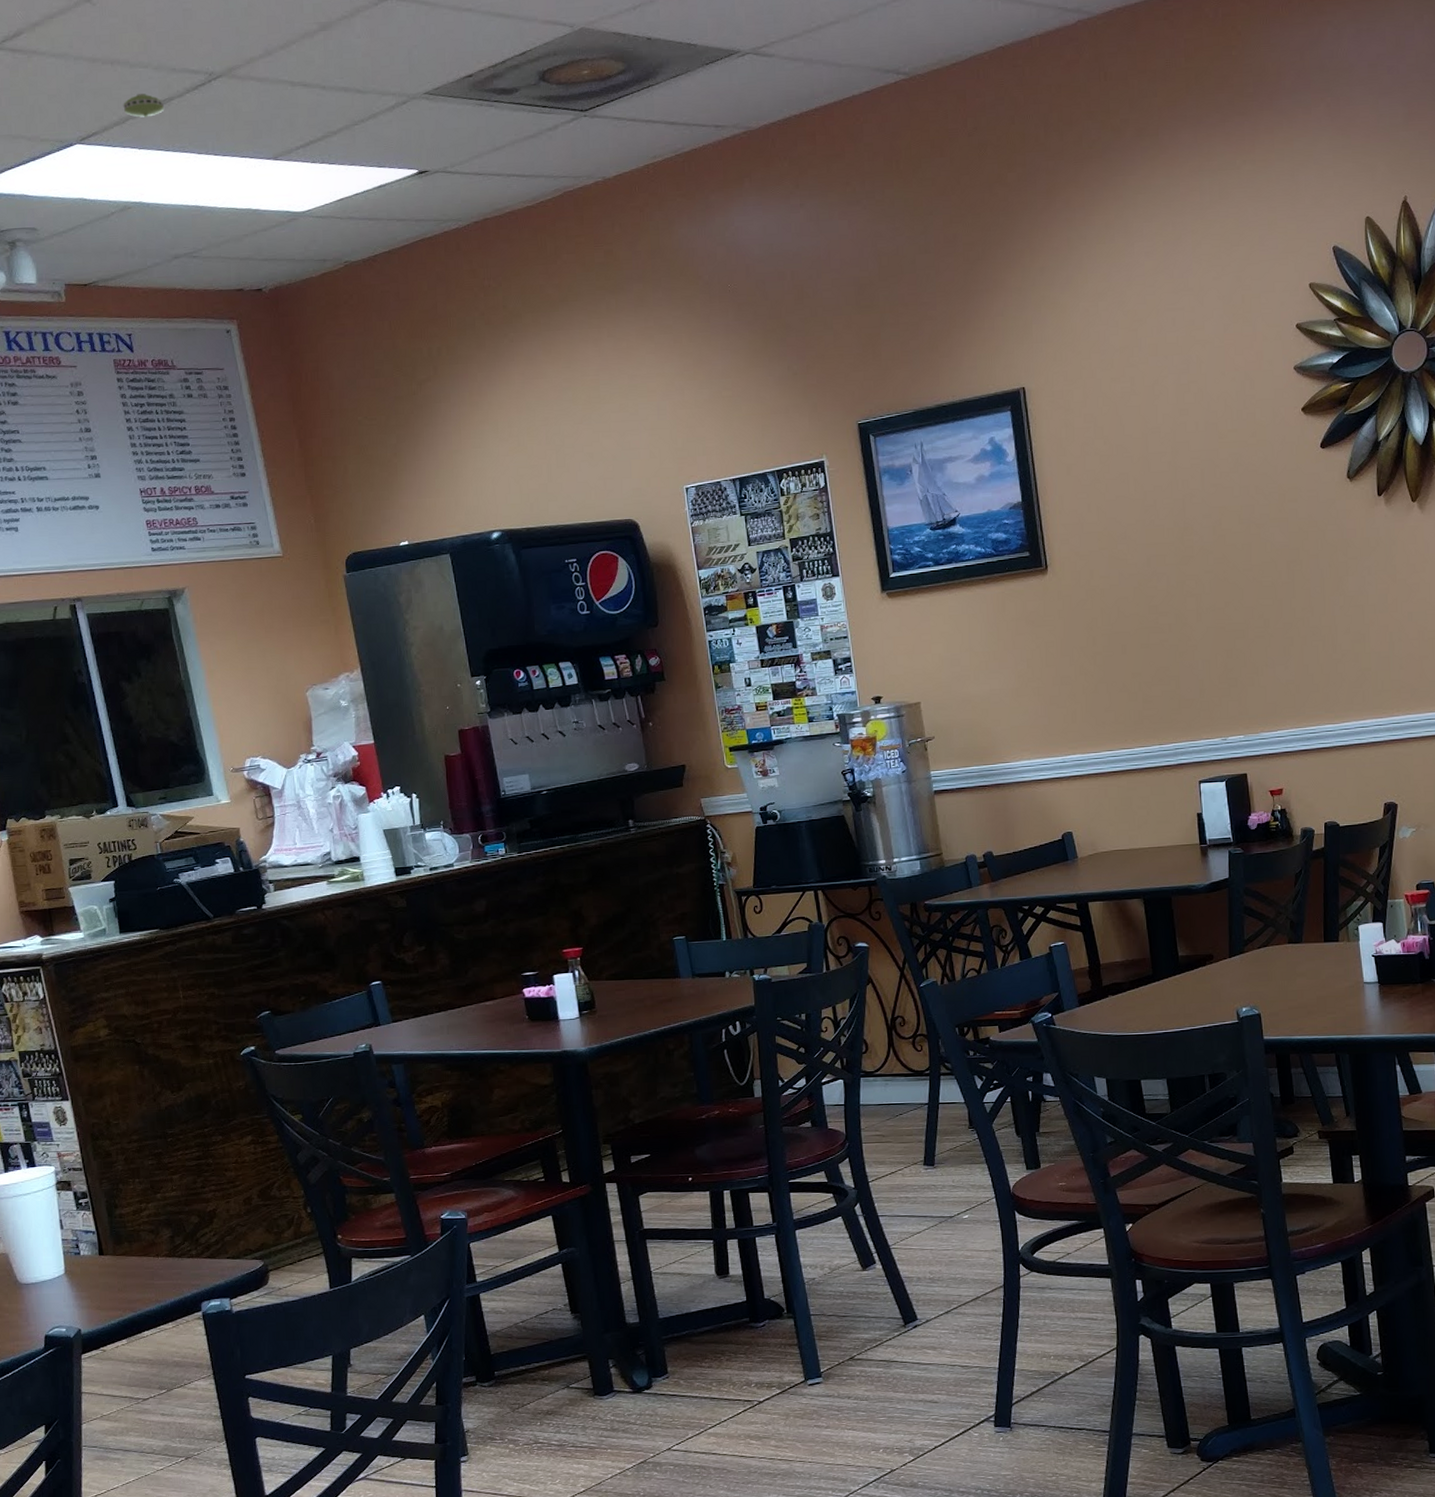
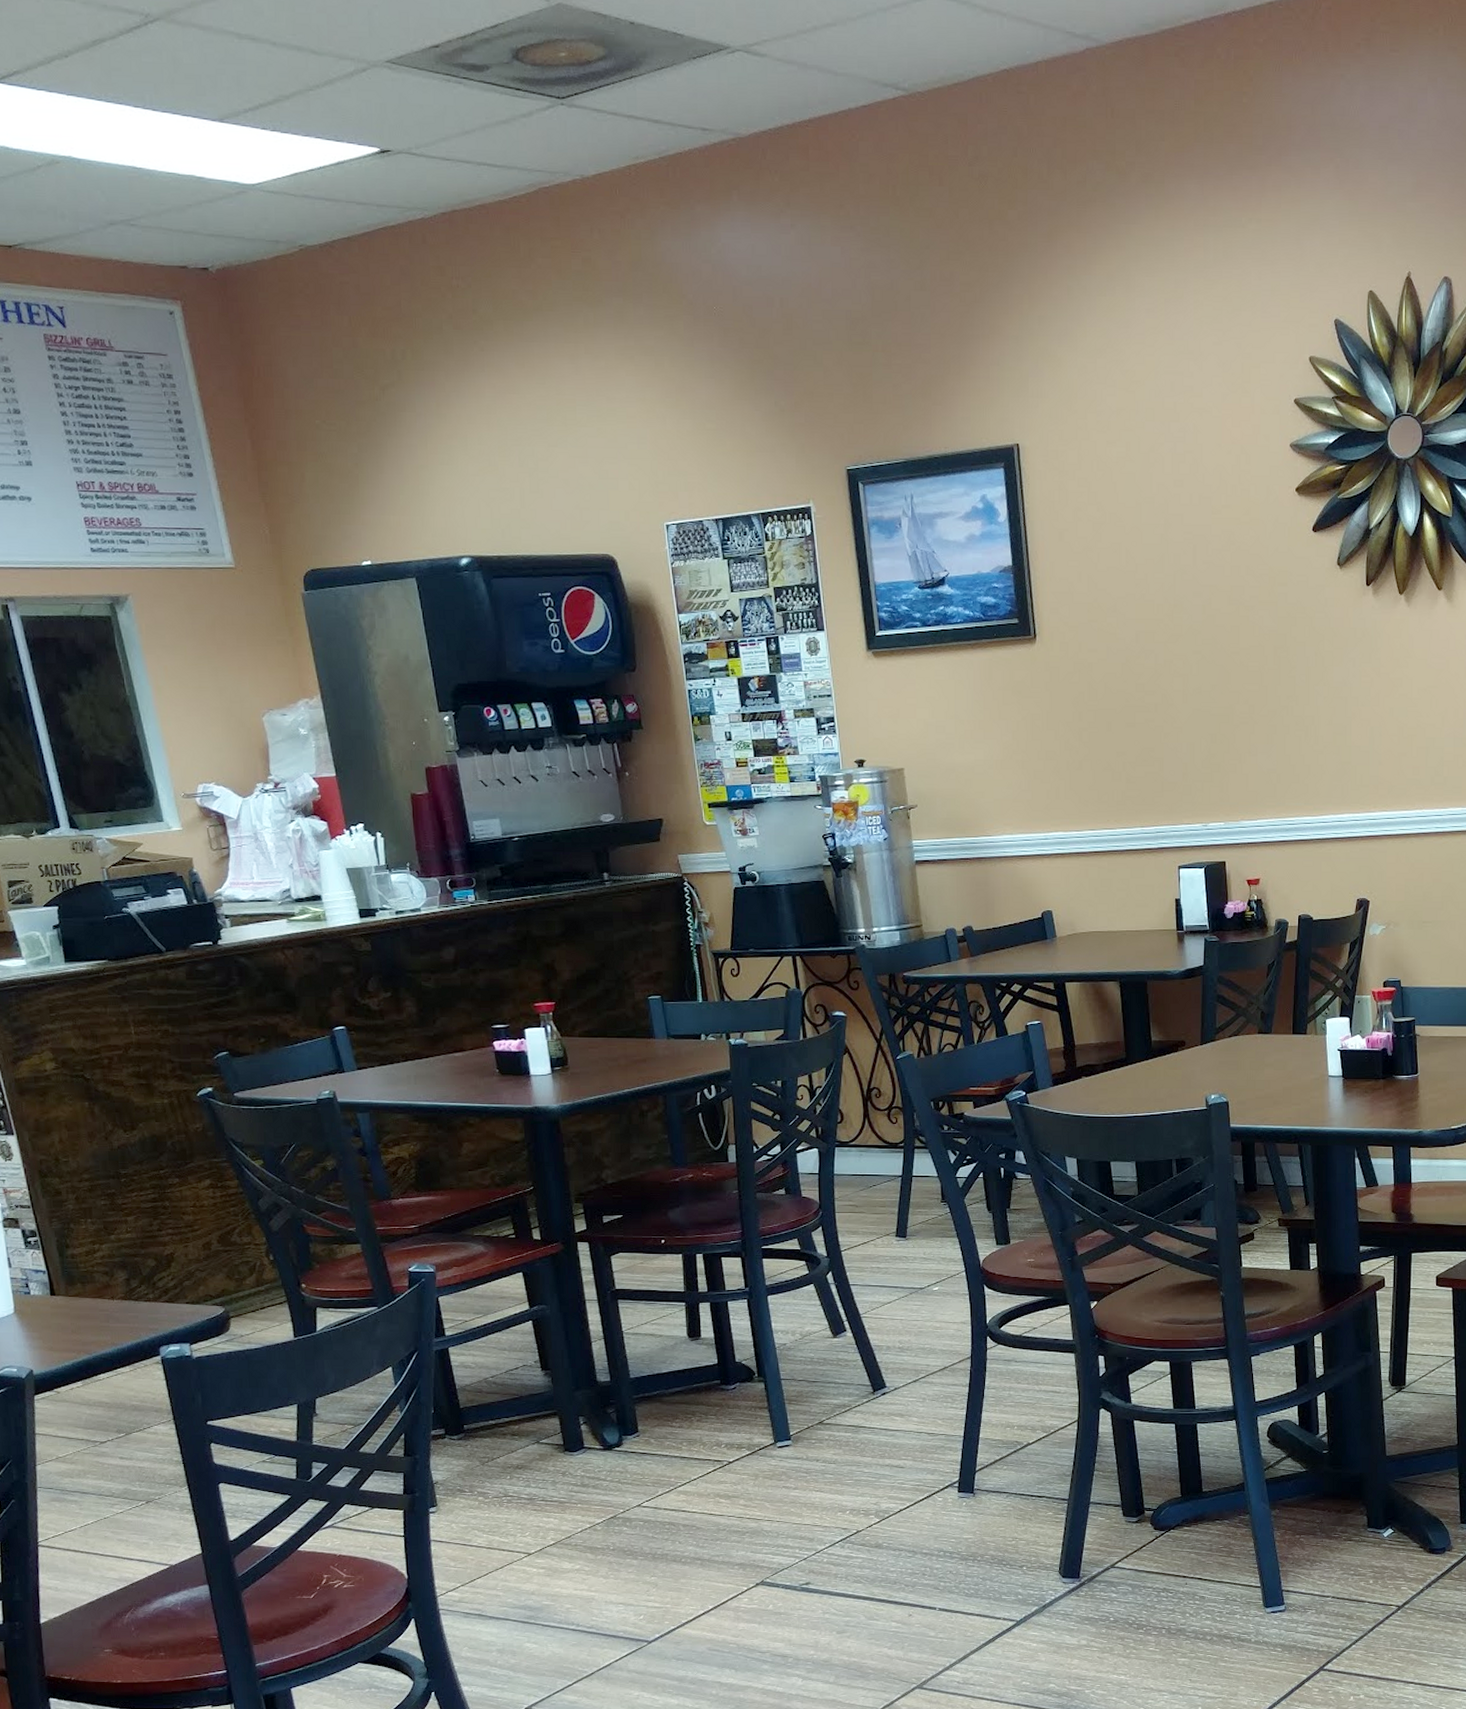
smoke detector: present [123,93,165,118] -> none [48,31,96,59]

